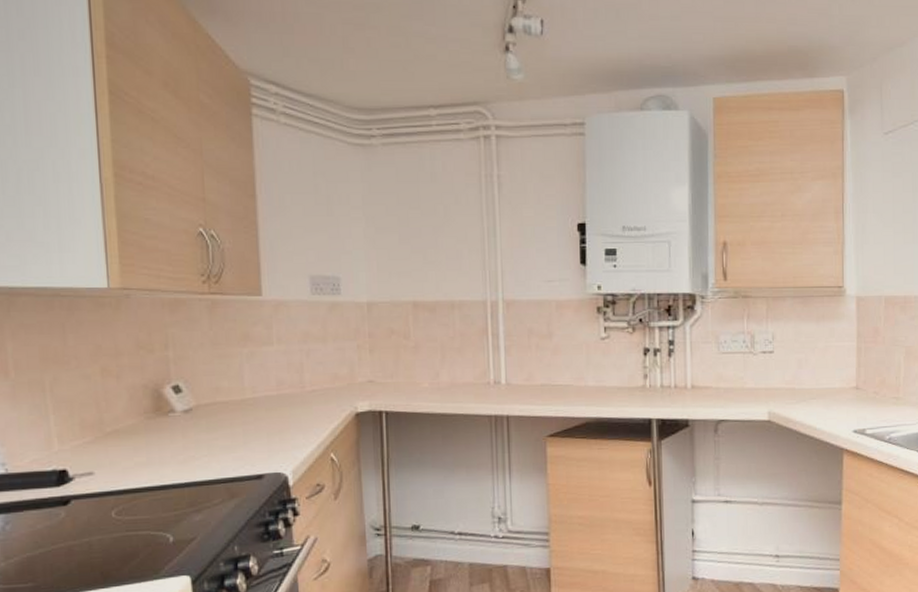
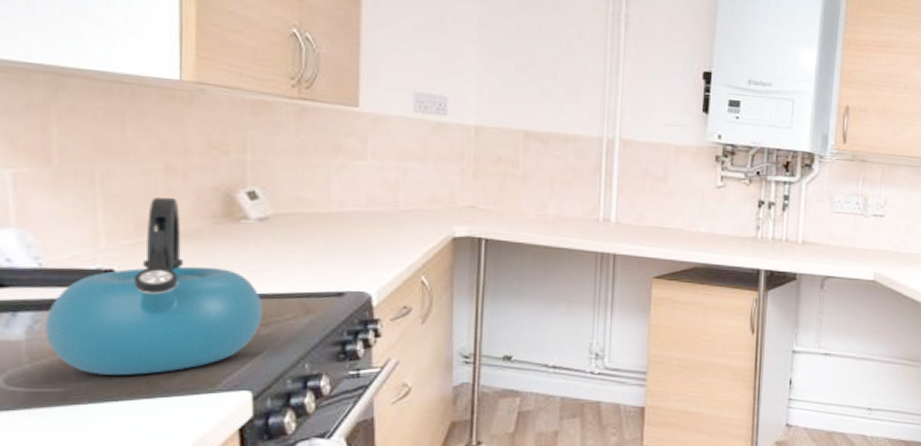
kettle: none [14,397,195,569] -> present [45,197,263,375]

